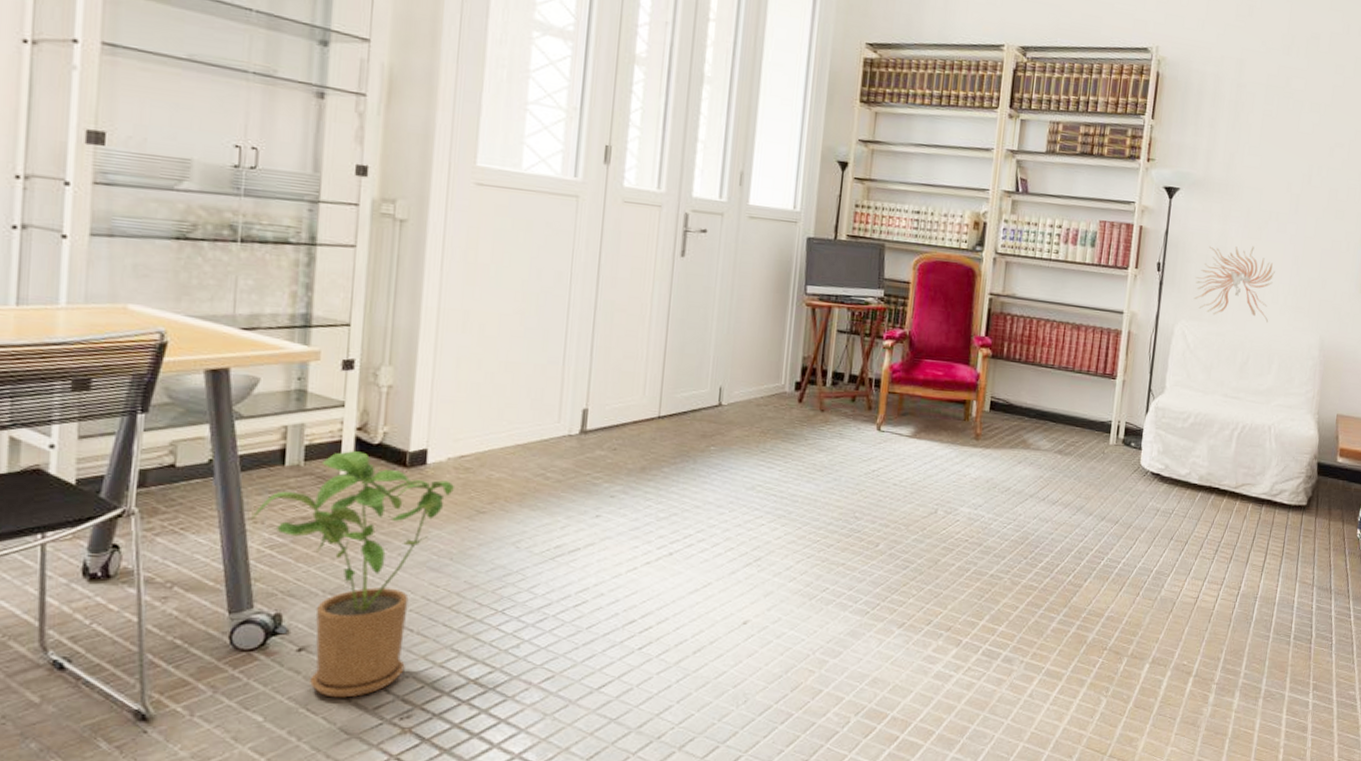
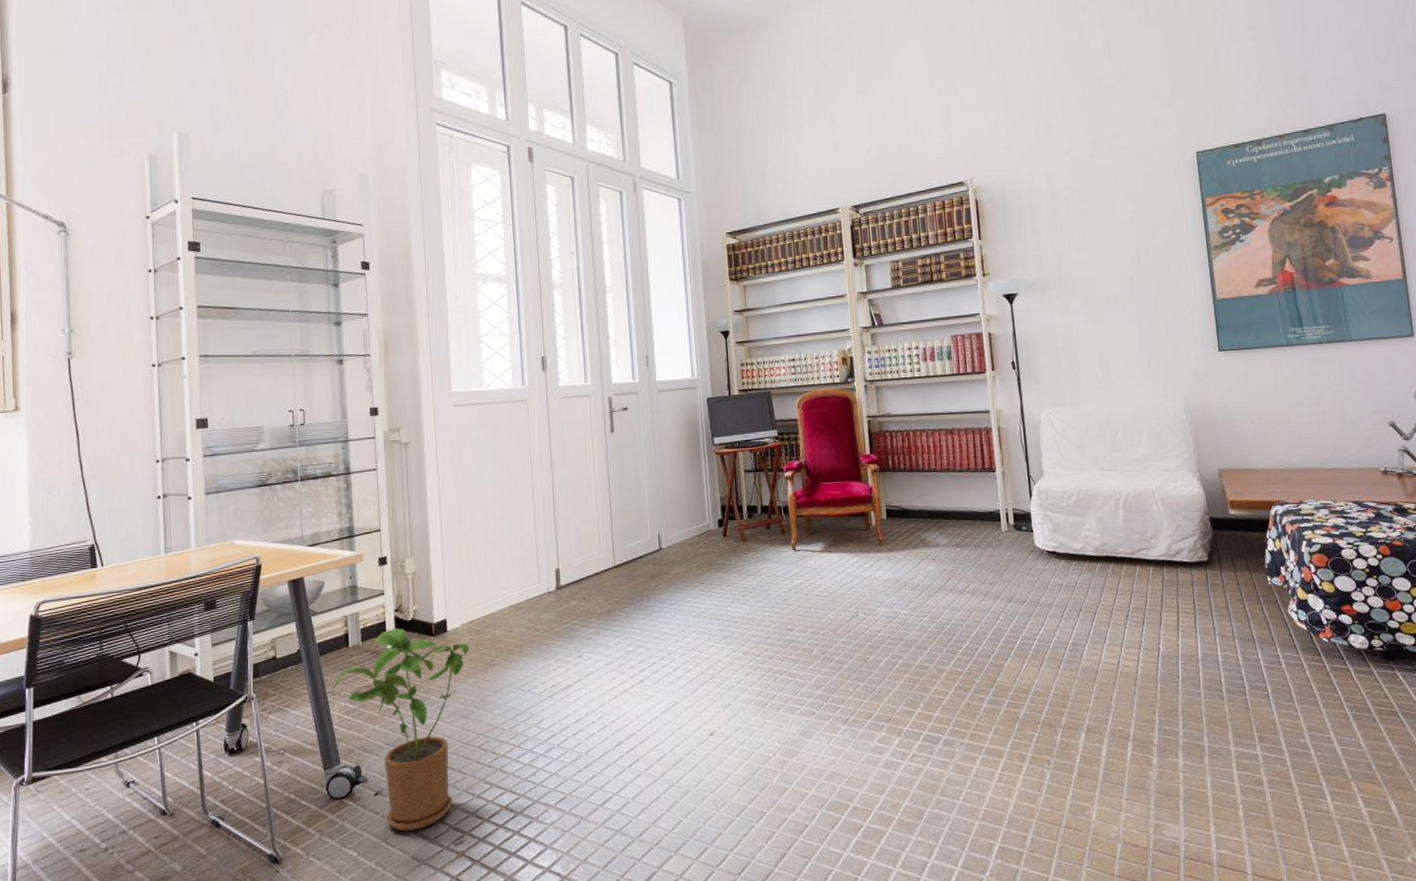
wall sculpture: present [1193,246,1275,323] -> none [1049,330,1129,399]

